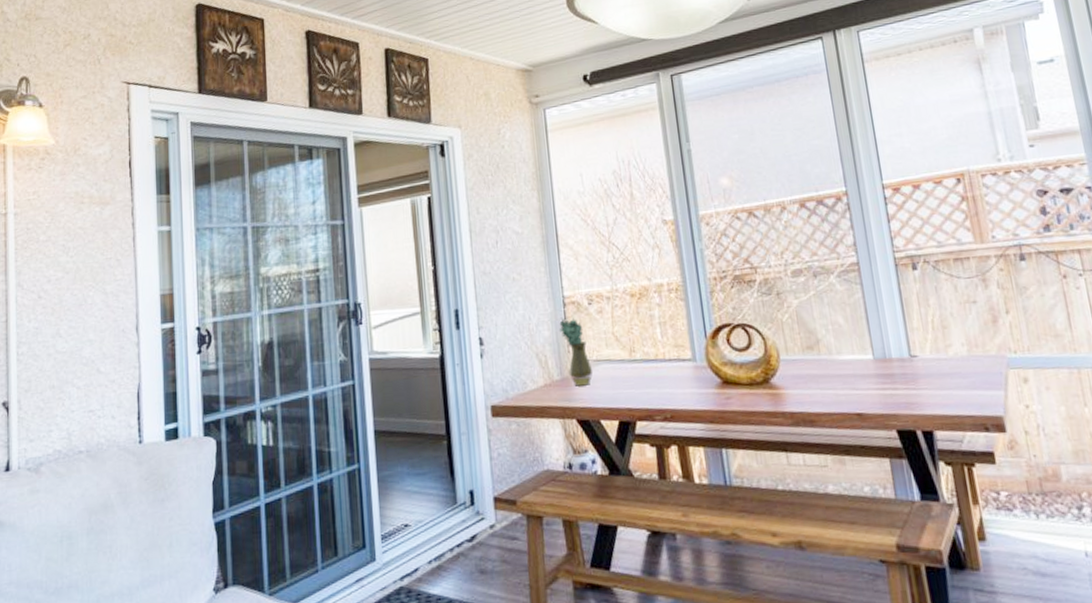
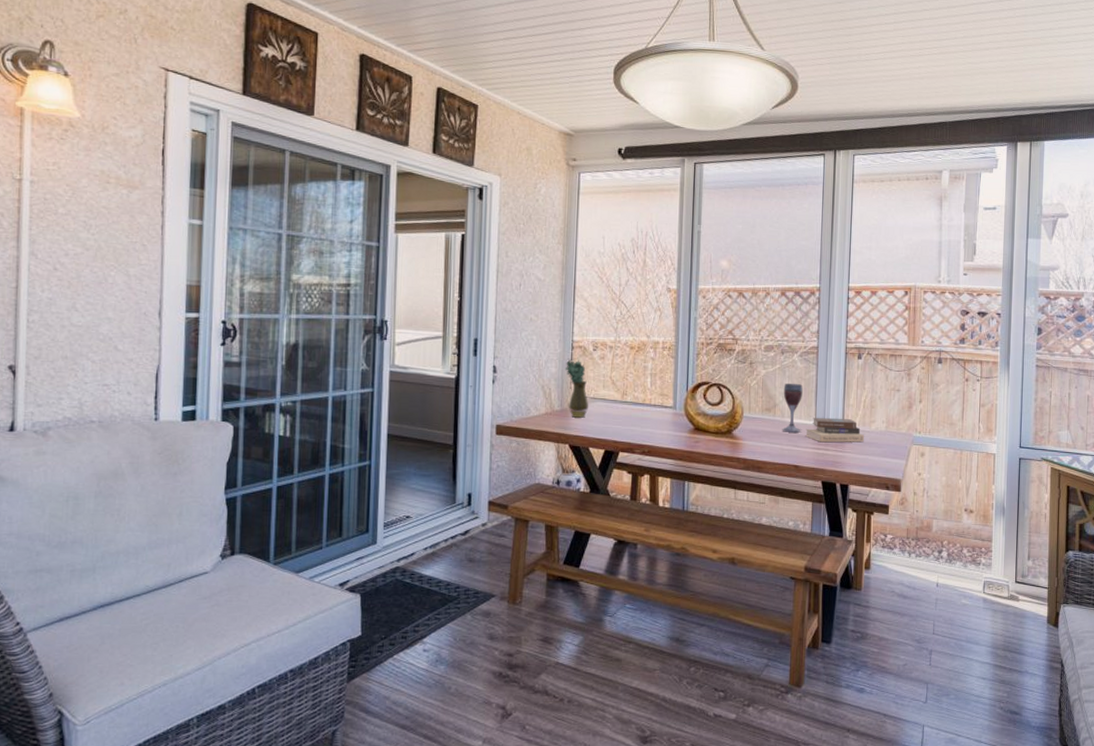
cup: none [824,311,857,373] -> present [782,384,804,433]
books: none [863,346,943,381] -> present [805,417,865,443]

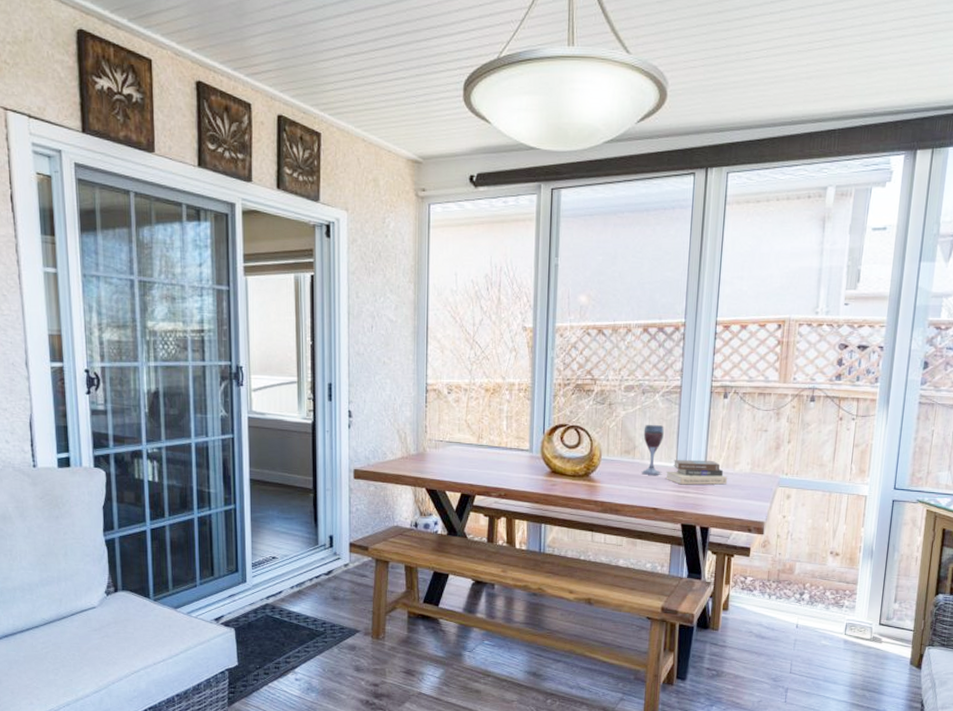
vase: present [564,358,589,418] -> none [419,401,445,462]

